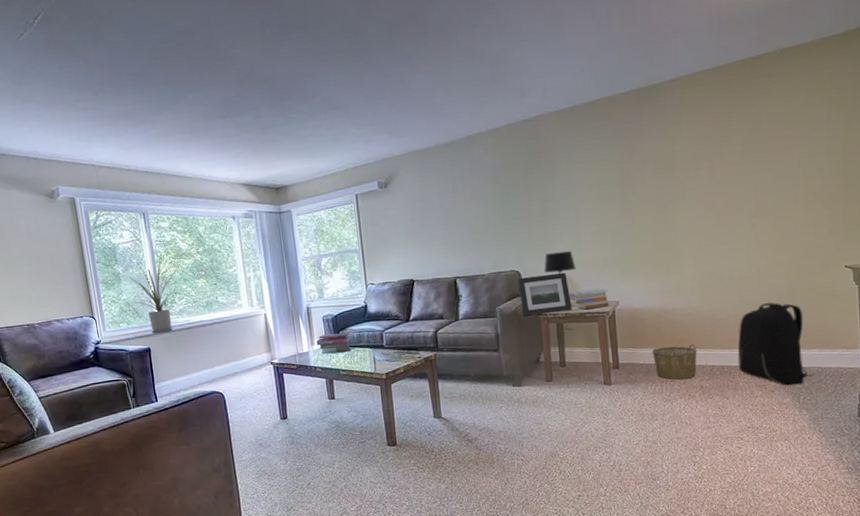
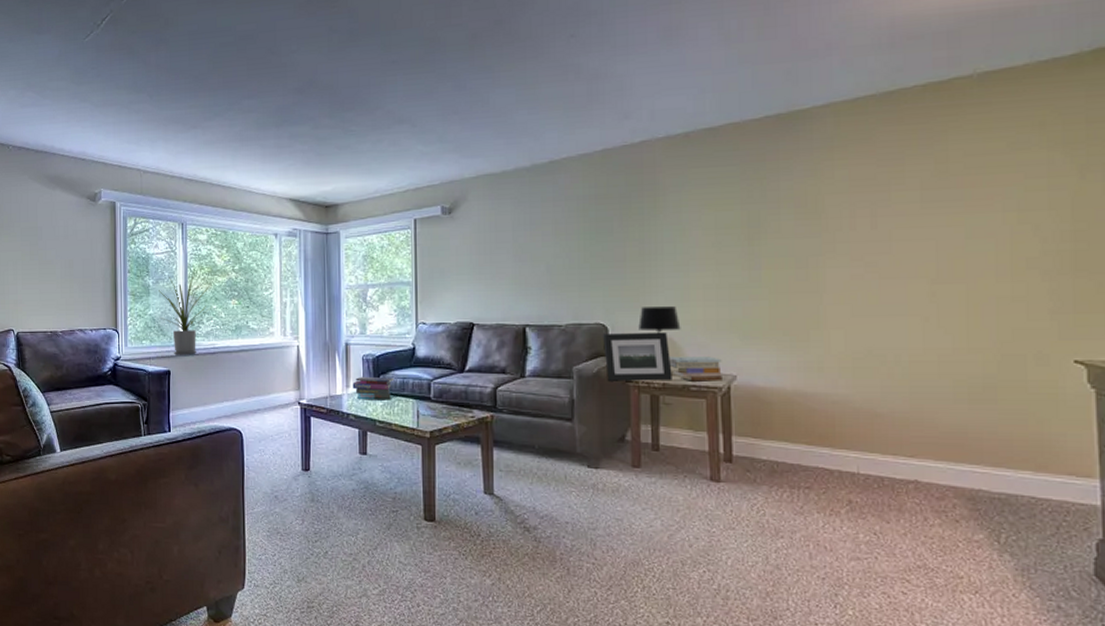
basket: present [652,344,697,380] -> none [780,441,845,488]
backpack: present [737,302,813,385] -> none [905,398,1022,517]

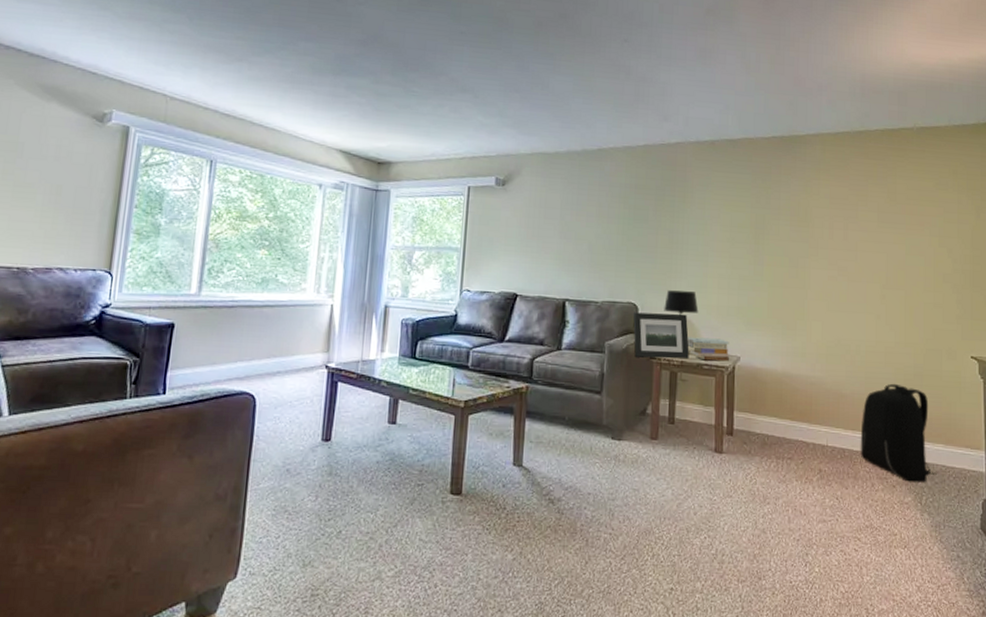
house plant: present [159,276,215,355] -> none [168,216,238,308]
books: present [352,376,395,400] -> none [387,341,433,367]
backpack: none [905,398,1022,517] -> present [860,383,937,482]

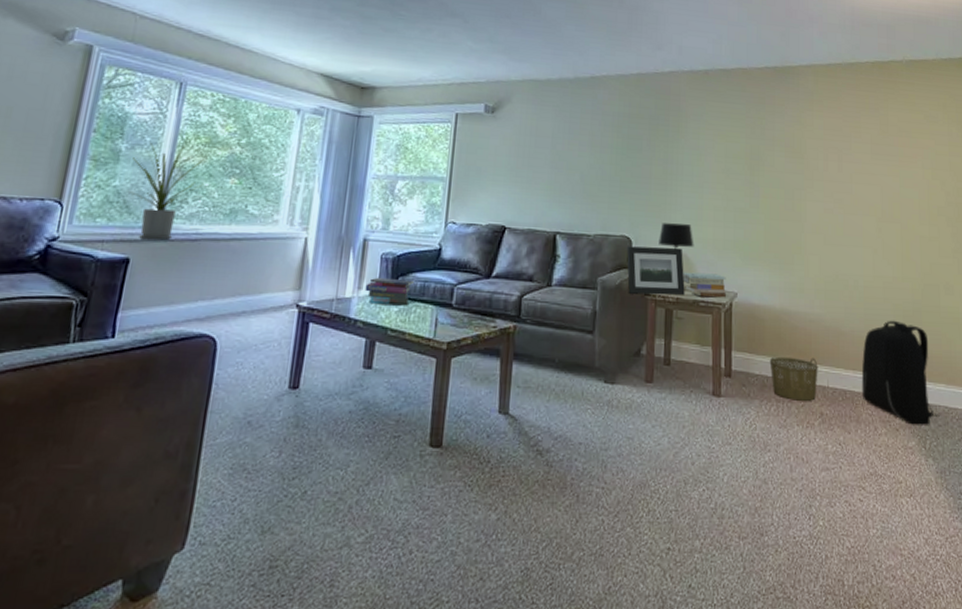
house plant: none [168,216,238,308] -> present [127,142,206,241]
books: none [387,341,433,367] -> present [365,277,415,306]
basket: none [770,417,818,458] -> present [769,356,818,401]

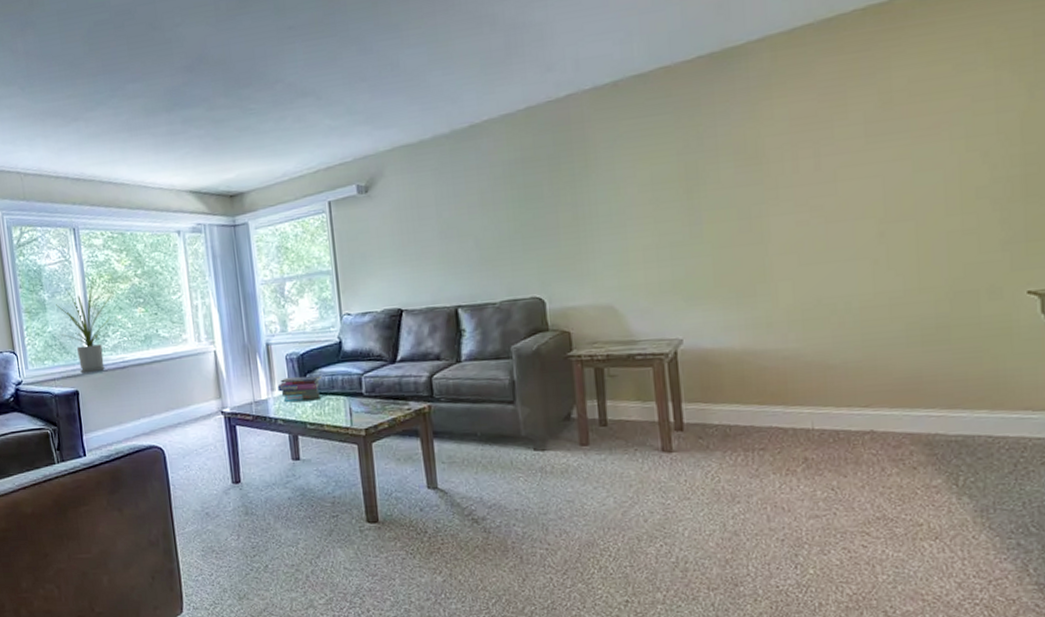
picture frame: present [627,246,685,296] -> none [540,299,616,358]
table lamp: present [658,223,694,249] -> none [577,272,622,302]
books: present [683,272,726,298] -> none [611,321,668,350]
basket: present [769,356,818,401] -> none [731,399,799,448]
backpack: present [861,320,940,425] -> none [860,342,979,460]

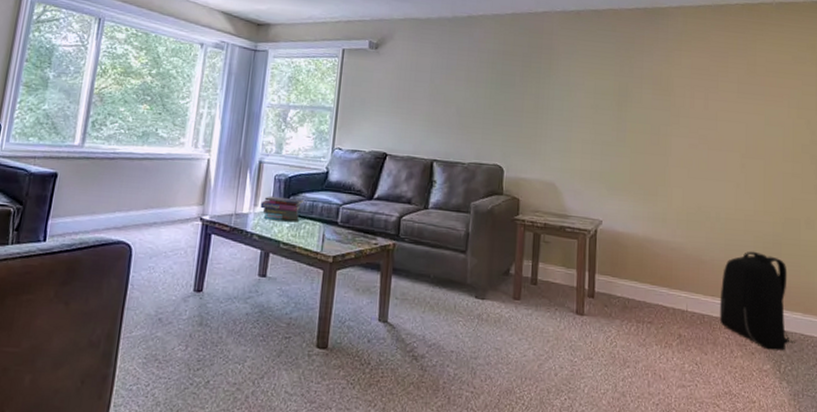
house plant: present [56,284,121,374] -> none [54,71,122,159]
backpack: none [860,342,979,460] -> present [719,251,795,350]

